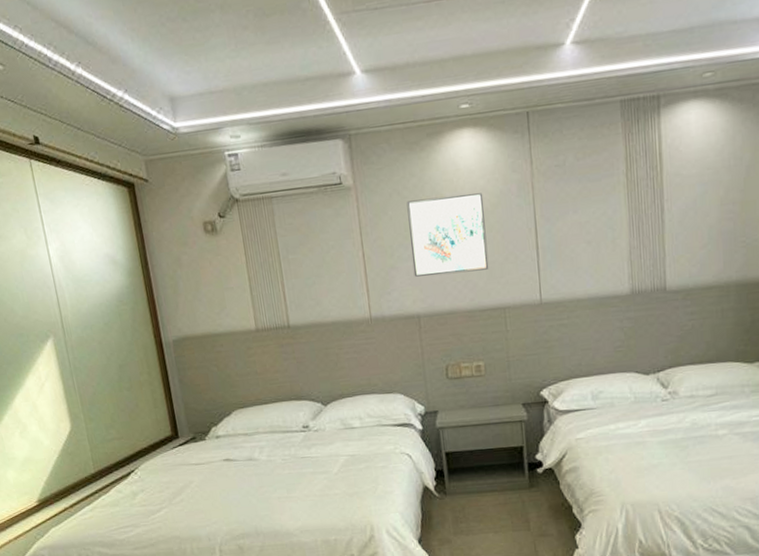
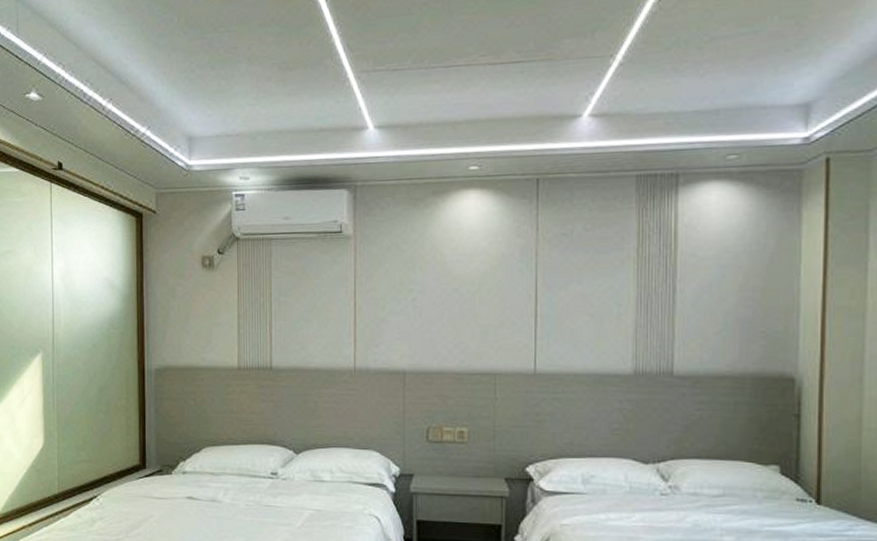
wall art: present [406,193,489,277] -> none [404,254,484,333]

